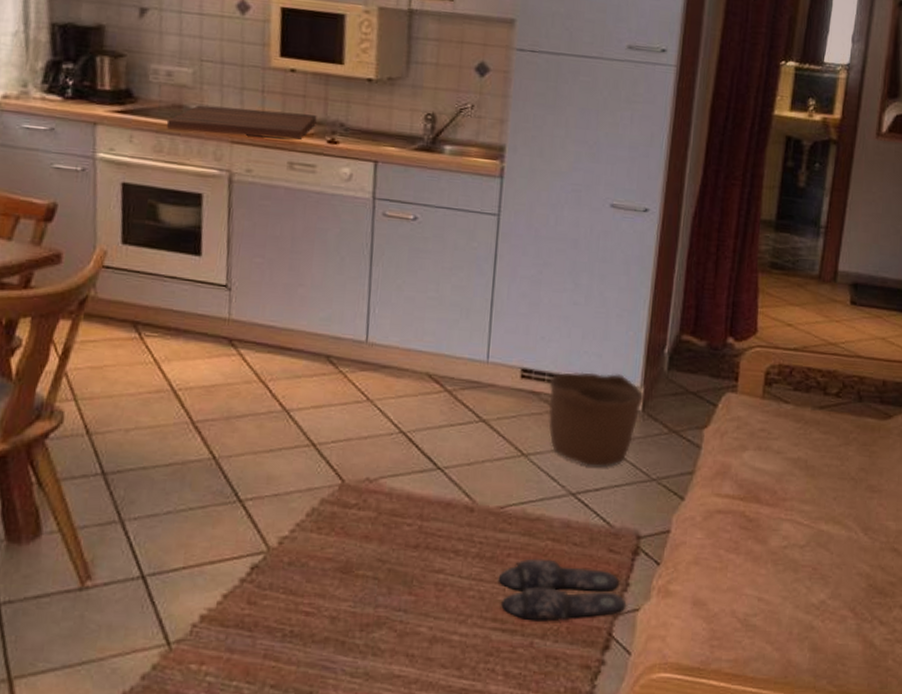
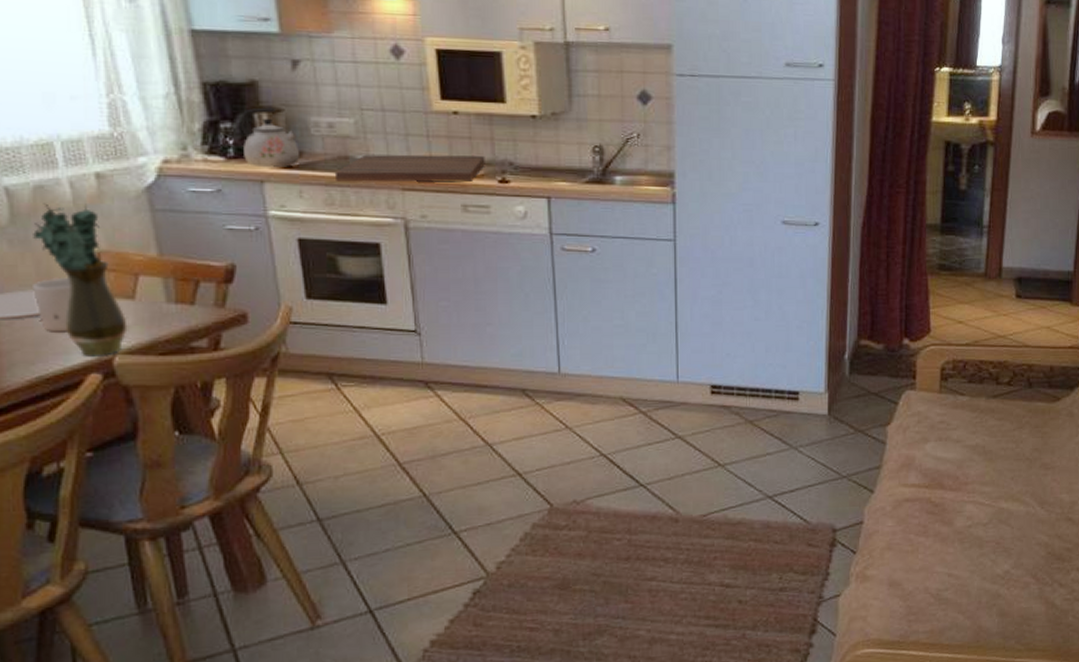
kettle: none [81,51,136,112] -> present [241,107,300,168]
slippers: present [499,558,627,622] -> none [708,558,828,615]
basket: present [548,372,644,467] -> none [738,382,829,469]

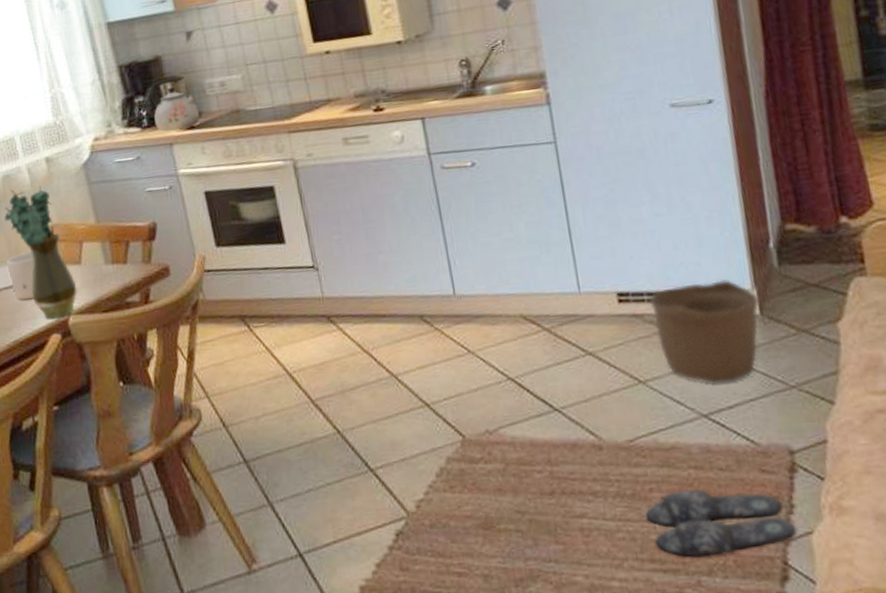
cutting board: present [334,154,485,183] -> none [229,88,360,134]
slippers: none [708,558,828,615] -> present [646,489,797,558]
basket: none [738,382,829,469] -> present [649,279,759,382]

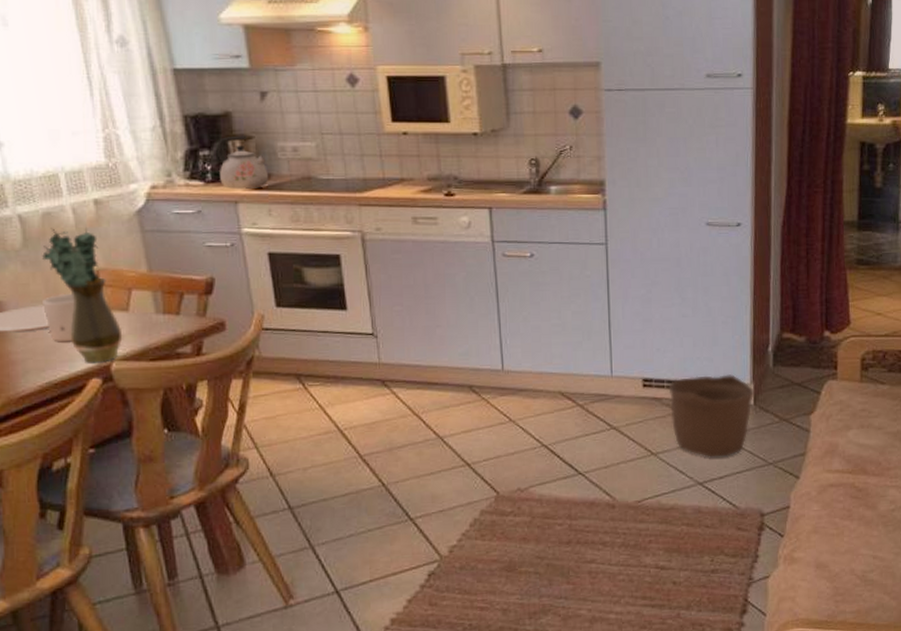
slippers: present [646,489,797,558] -> none [644,541,758,596]

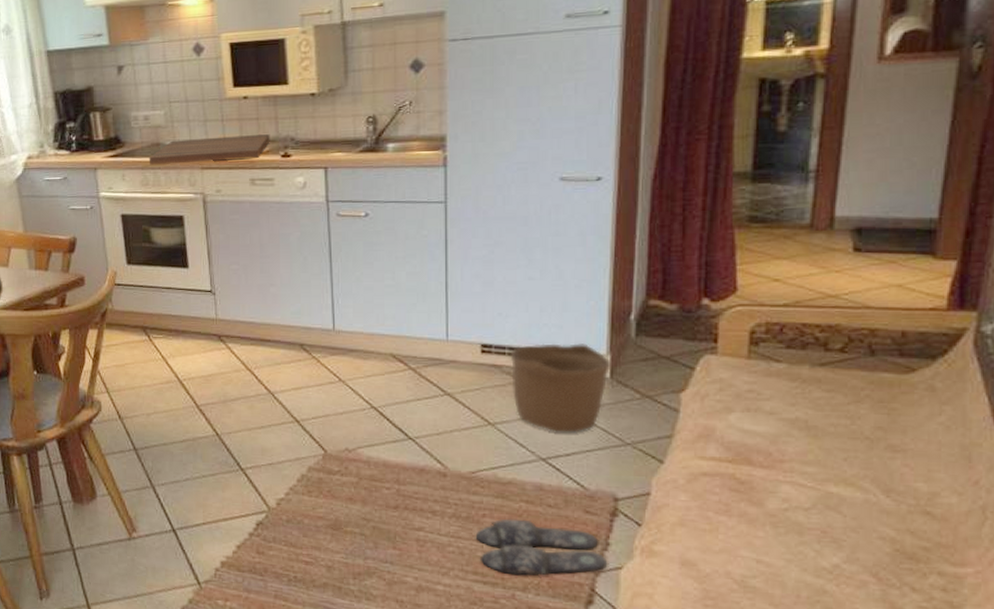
kettle: present [218,135,269,190] -> none [81,107,124,158]
cutting board: none [299,172,432,200] -> present [149,134,270,165]
slippers: none [644,541,758,596] -> present [476,519,608,576]

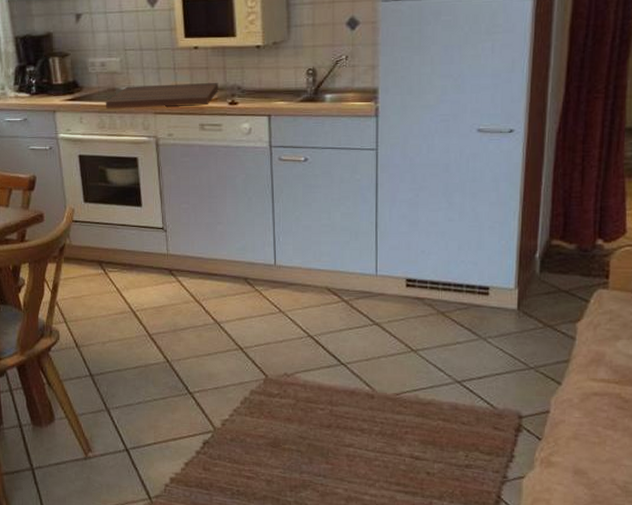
slippers: present [476,519,608,576] -> none [400,435,513,486]
basket: present [510,343,611,433] -> none [431,278,519,358]

